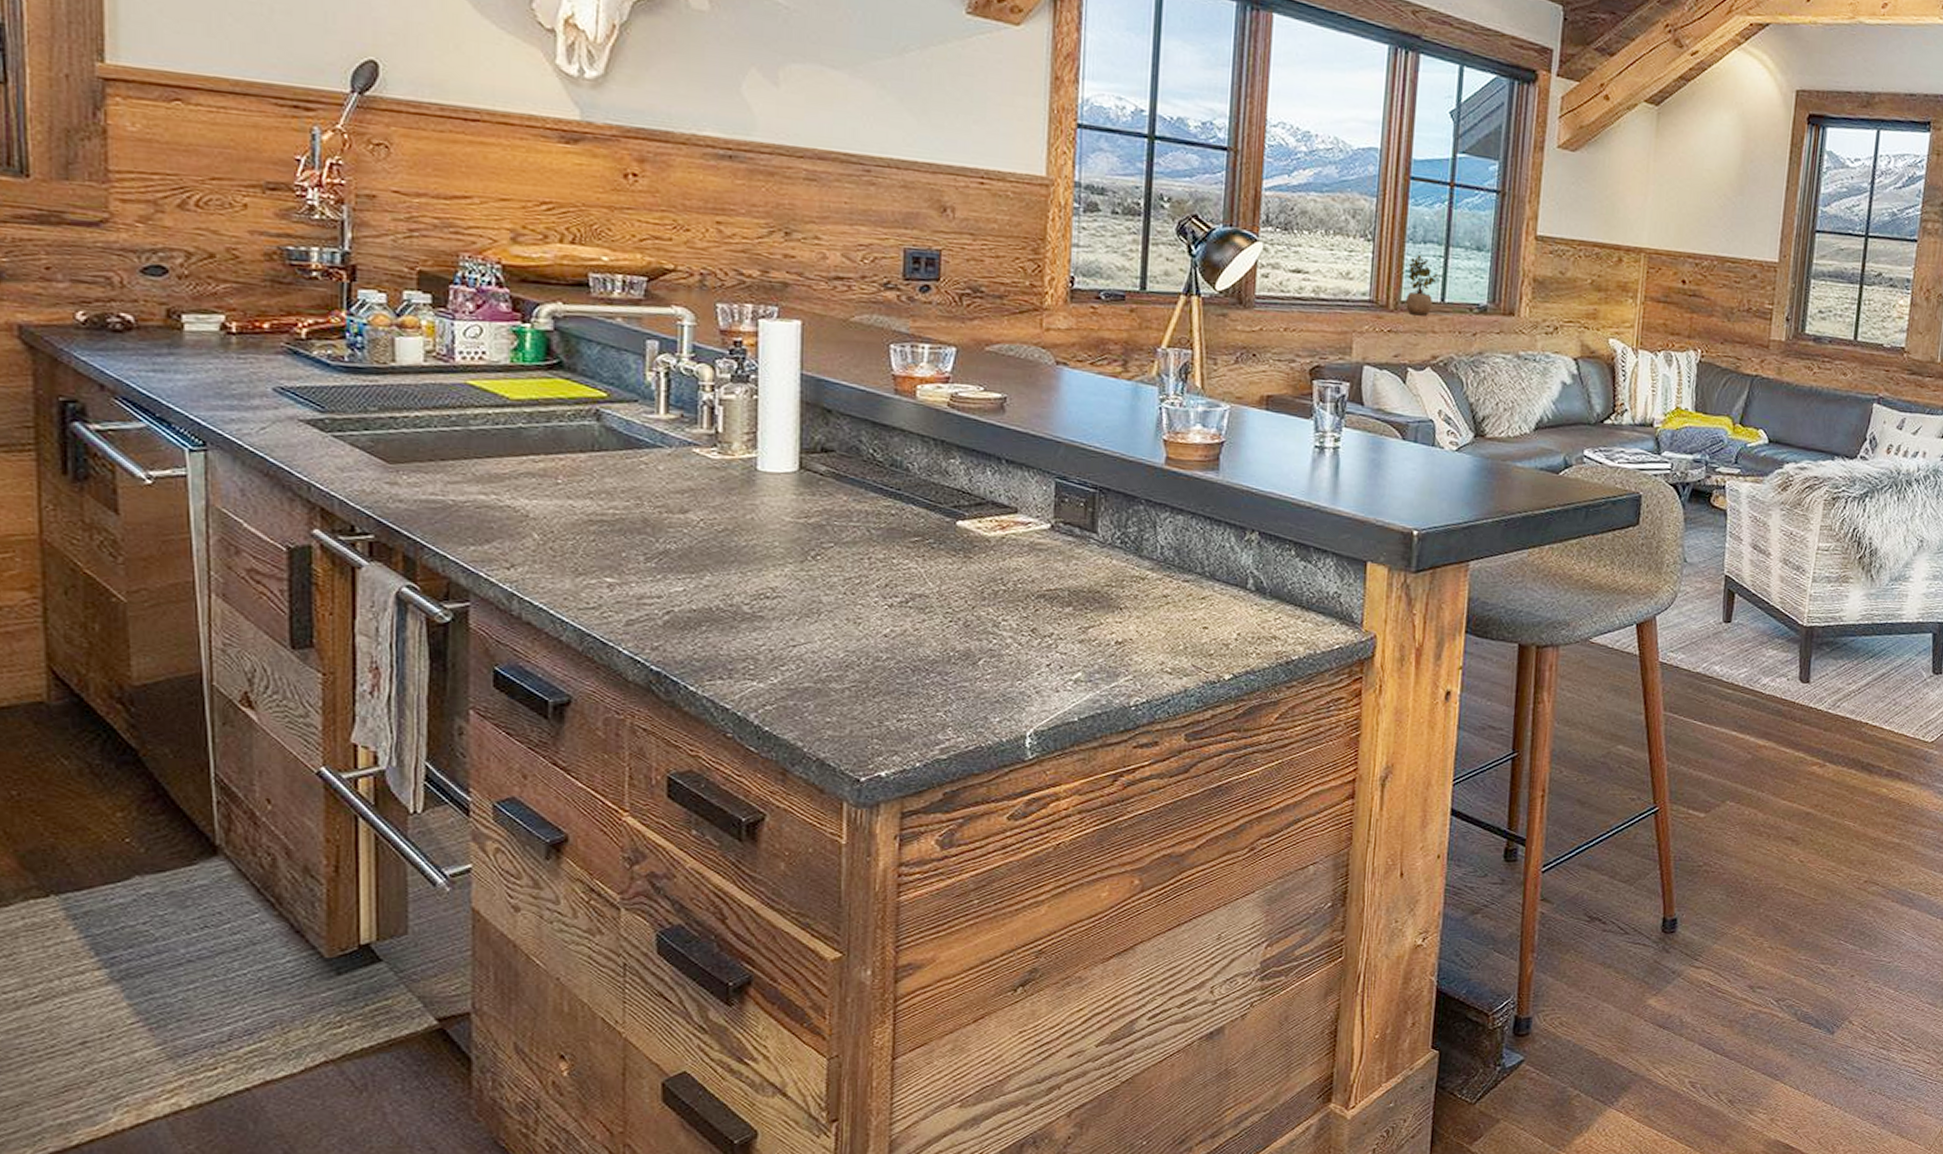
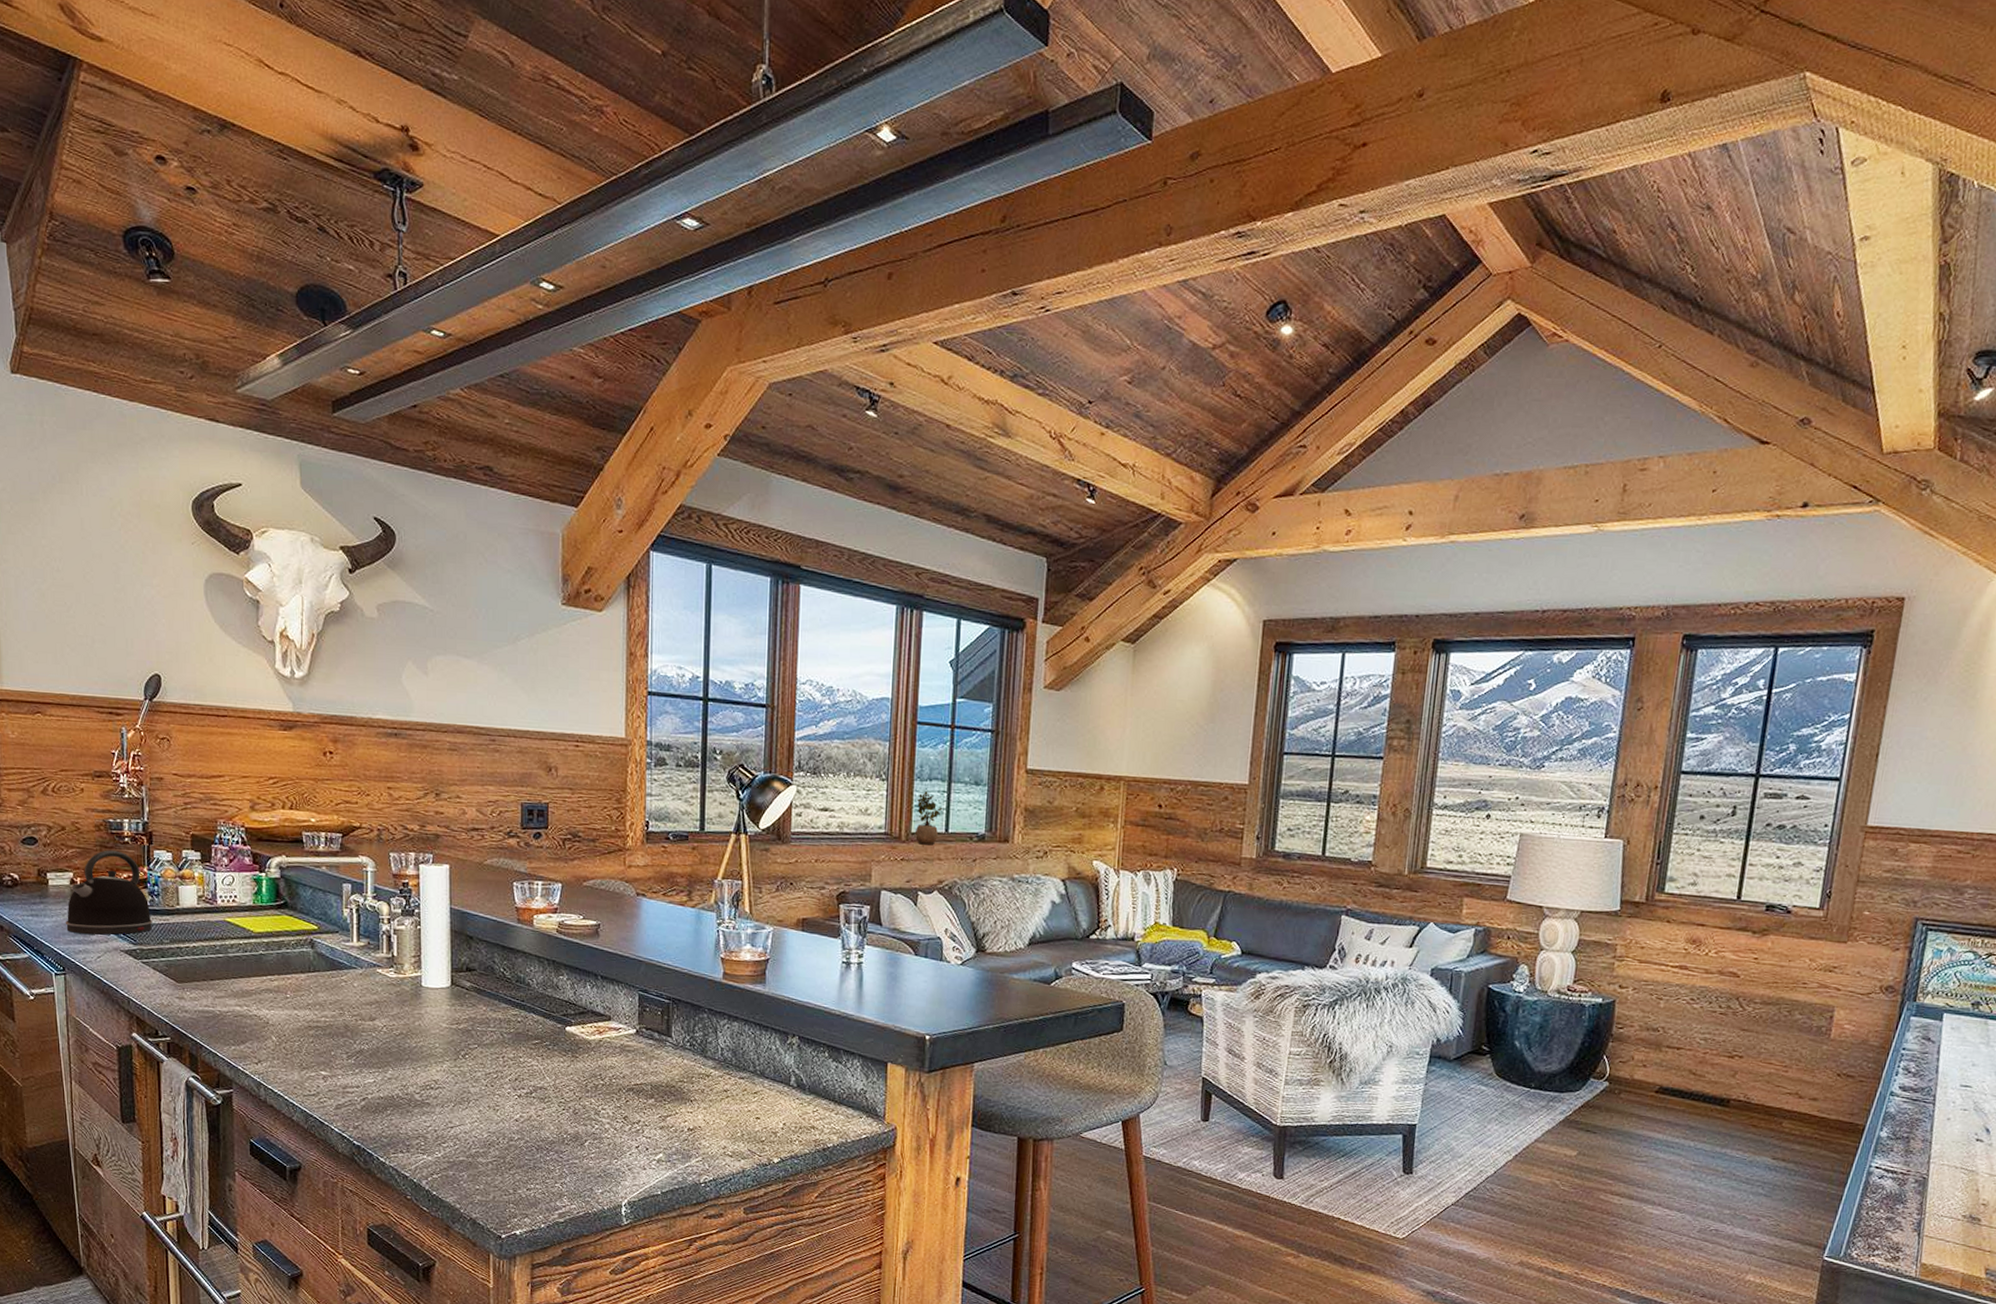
kettle: none [209,286,353,399] -> present [65,850,153,935]

